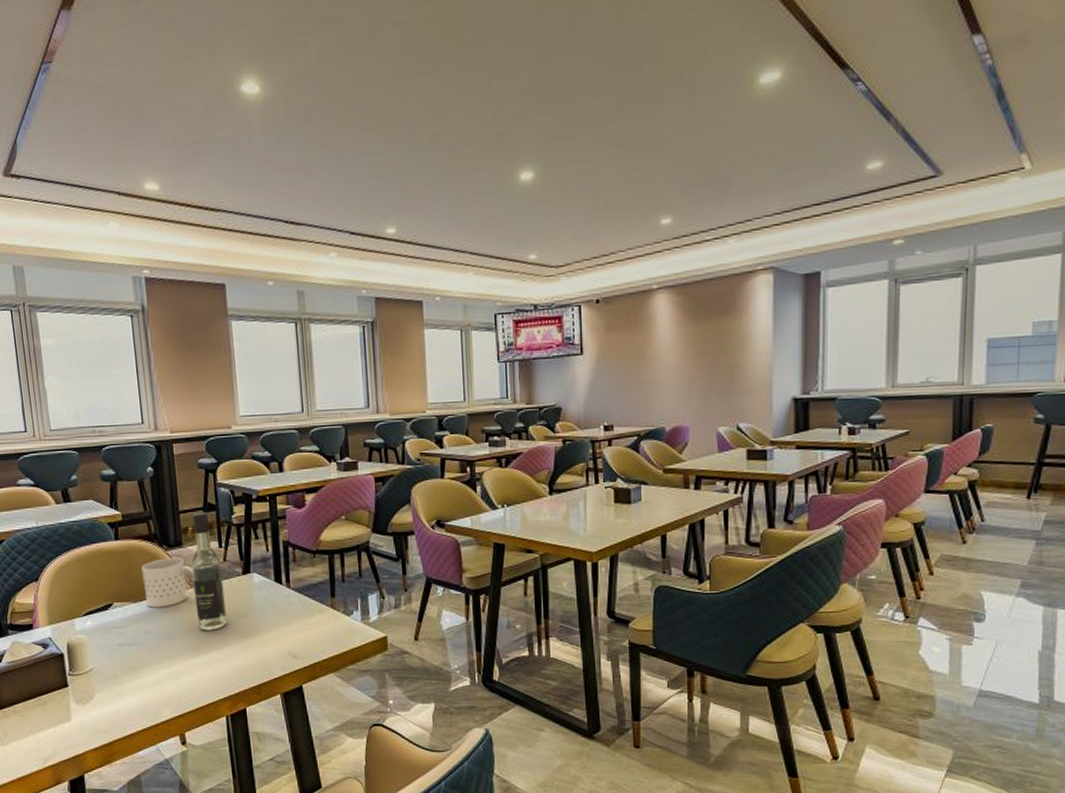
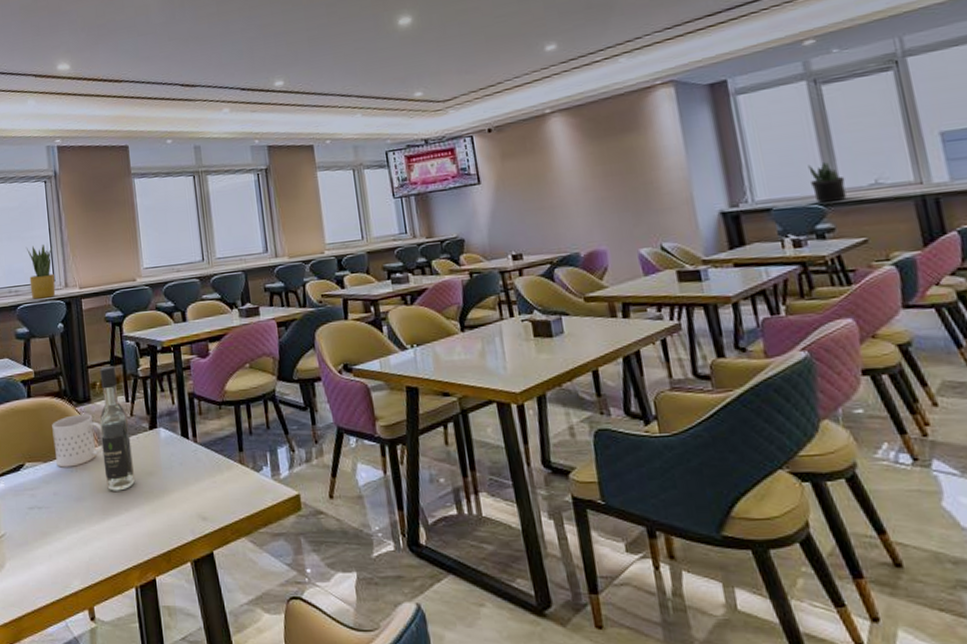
planter: none [110,384,145,441] -> present [25,244,56,300]
planter: none [872,359,902,396] -> present [808,162,847,203]

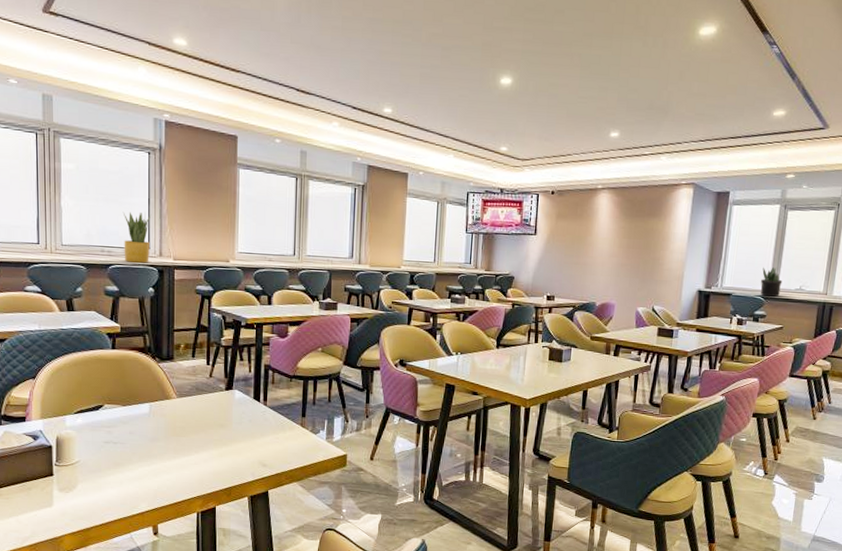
mug: present [52,414,104,468] -> none [134,369,181,413]
bottle: present [99,365,136,491] -> none [180,332,208,437]

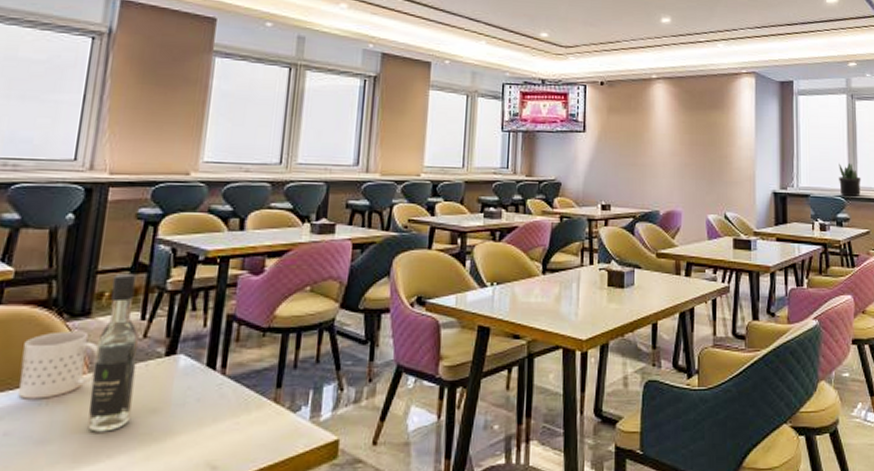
planter: present [122,212,151,263] -> none [36,112,84,180]
mug: none [134,369,181,413] -> present [18,331,99,399]
bottle: none [180,332,208,437] -> present [87,273,139,432]

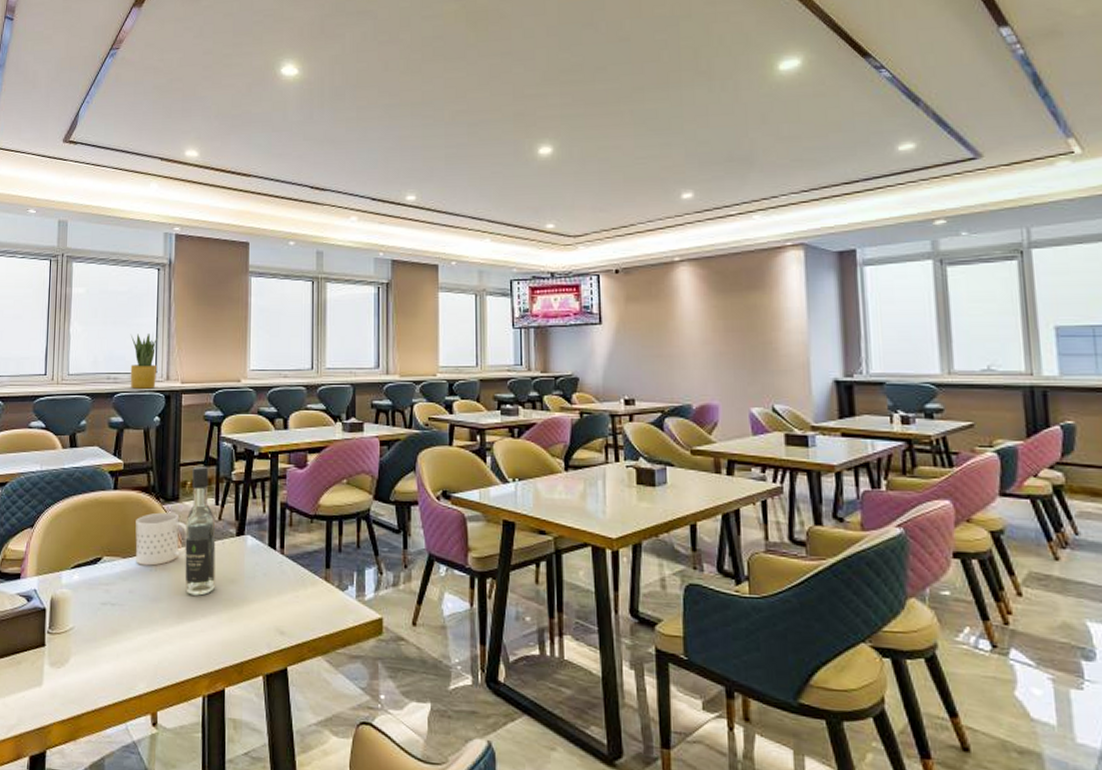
planter: none [36,112,84,180] -> present [130,333,159,389]
planter: present [838,163,861,196] -> none [924,343,959,382]

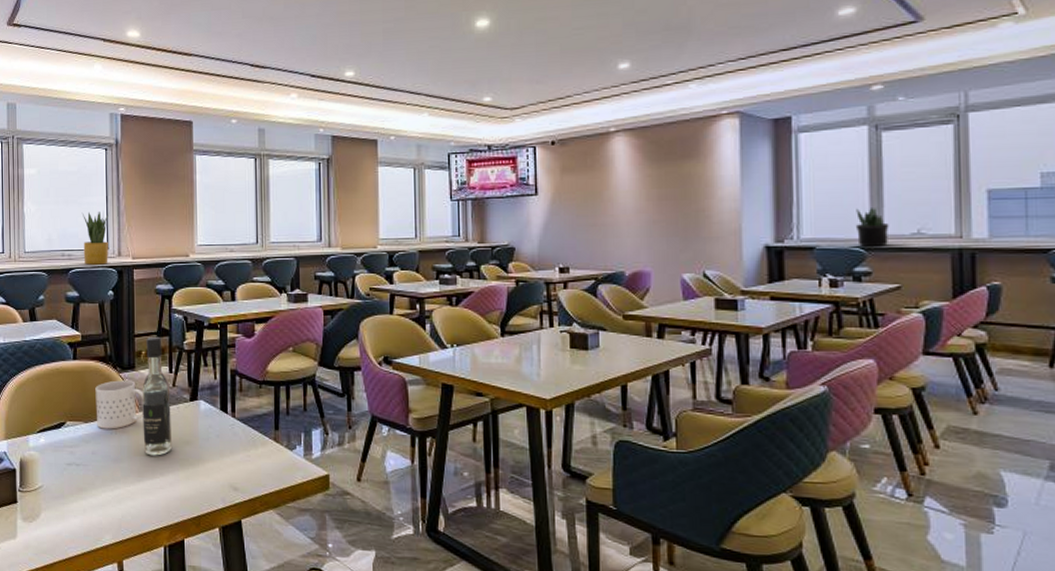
planter: none [924,343,959,382] -> present [855,208,889,246]

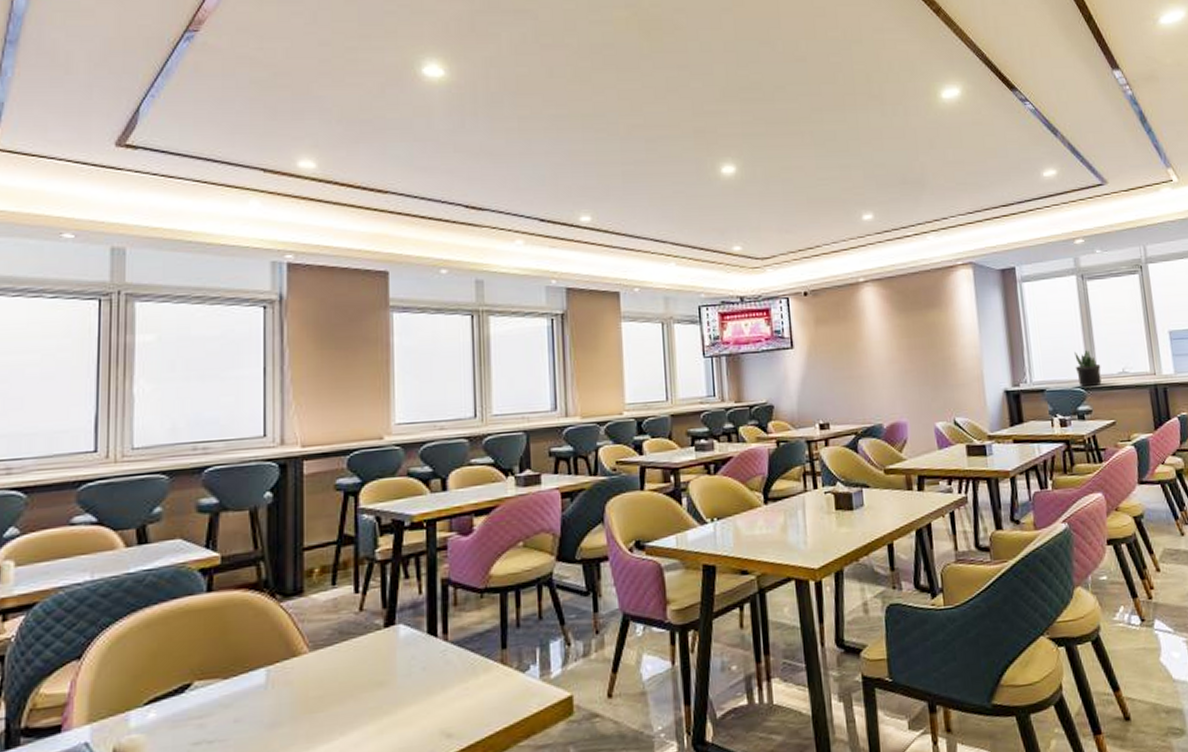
planter: present [81,212,109,265] -> none [225,388,267,460]
mug: present [95,380,144,429] -> none [241,610,316,684]
bottle: present [142,336,173,456] -> none [314,546,359,711]

